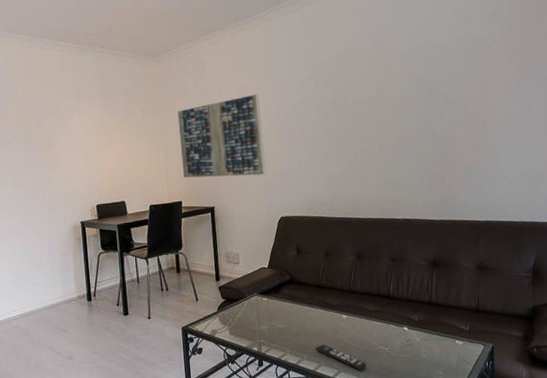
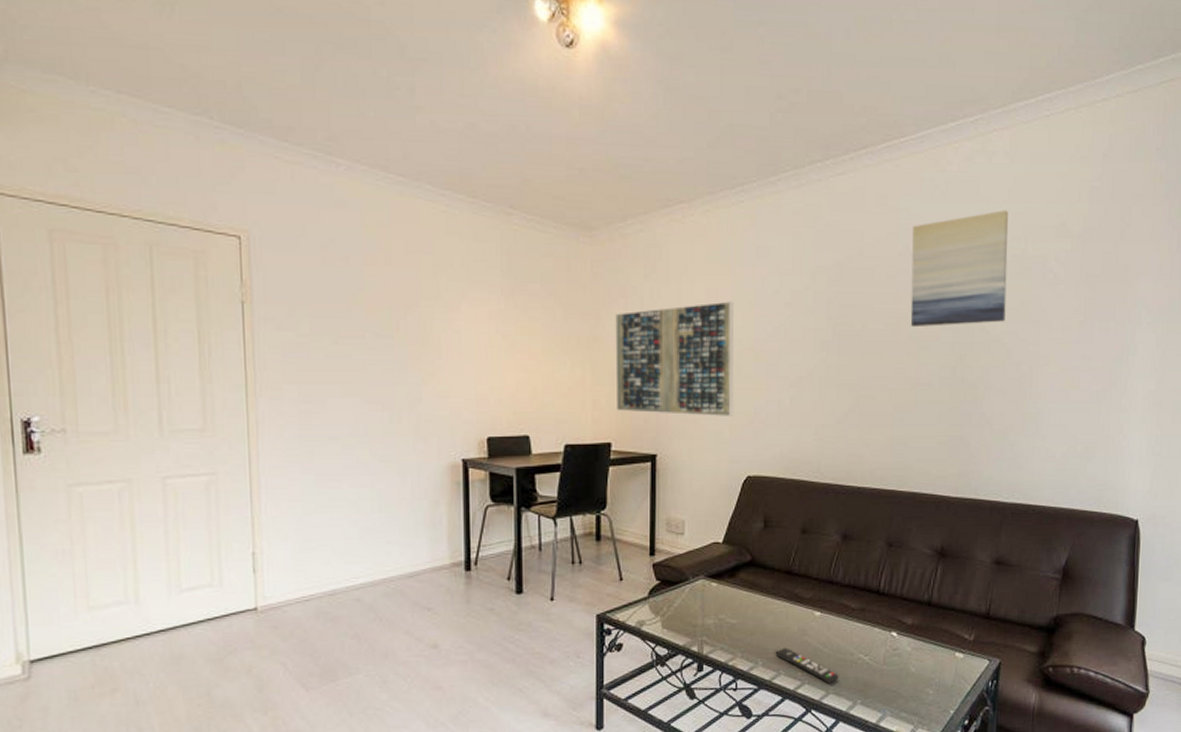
wall art: none [381,8,459,98] -> present [910,210,1008,328]

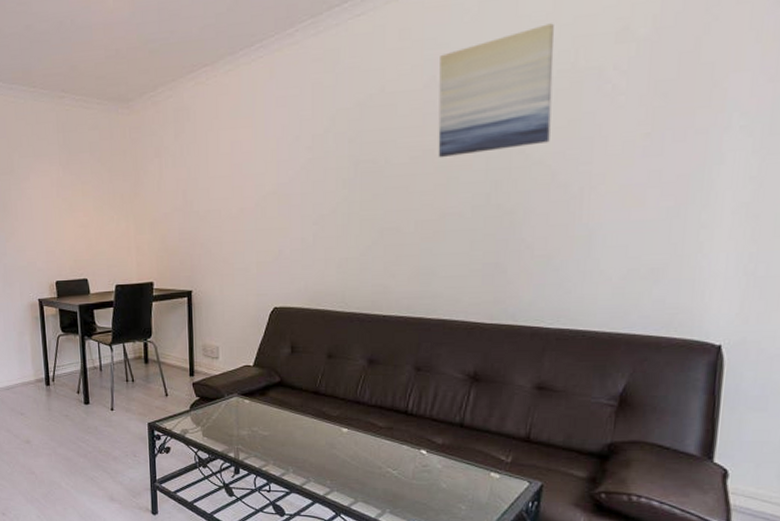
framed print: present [615,301,734,416] -> none [151,150,260,256]
remote control: present [775,647,839,684] -> none [305,458,367,492]

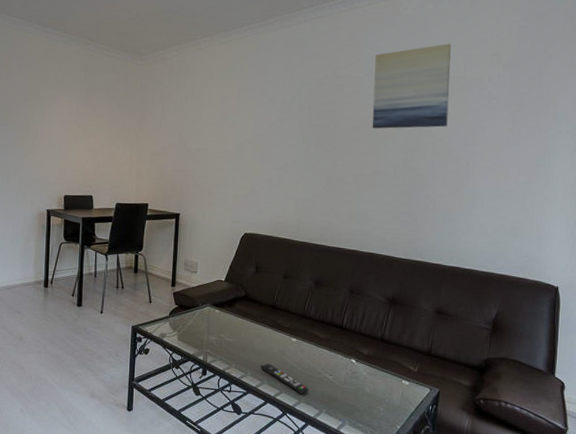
remote control: none [305,458,367,492] -> present [261,363,309,394]

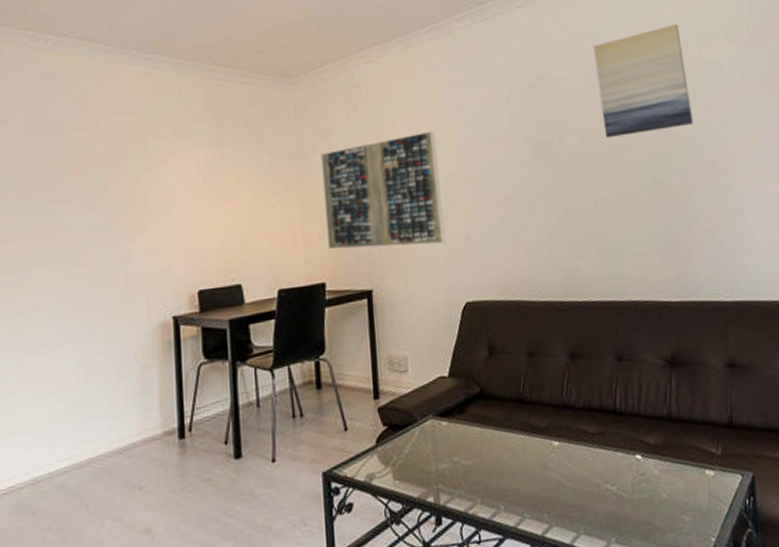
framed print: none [153,106,240,189] -> present [321,131,446,250]
remote control: present [261,363,309,394] -> none [517,486,588,523]

